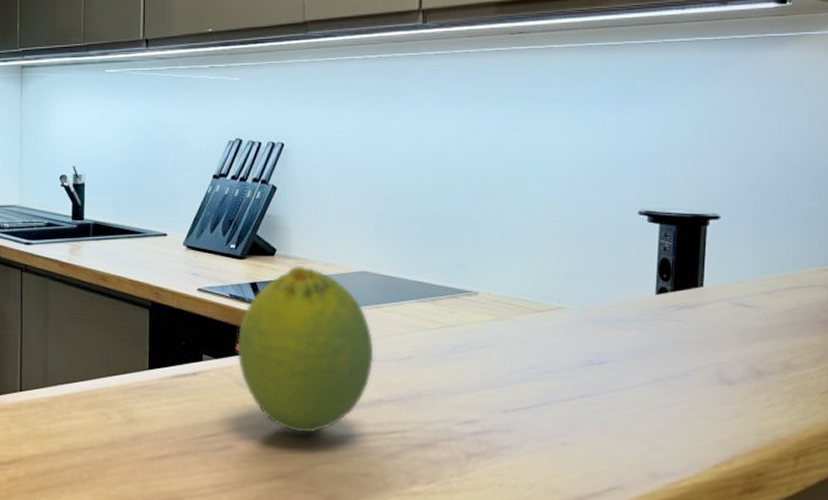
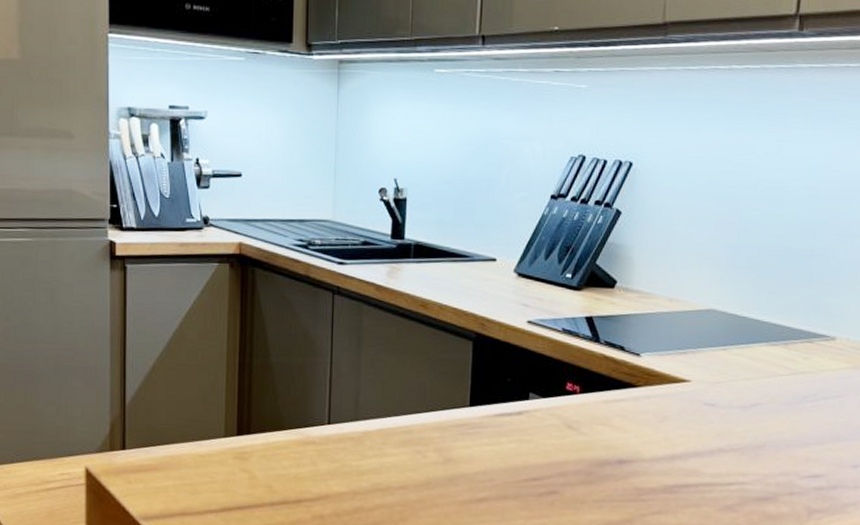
fruit: present [237,266,374,433] -> none [567,300,717,481]

